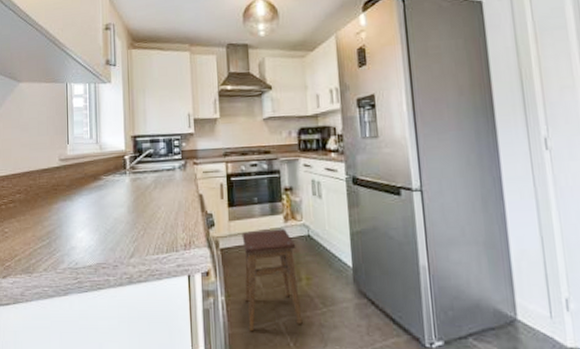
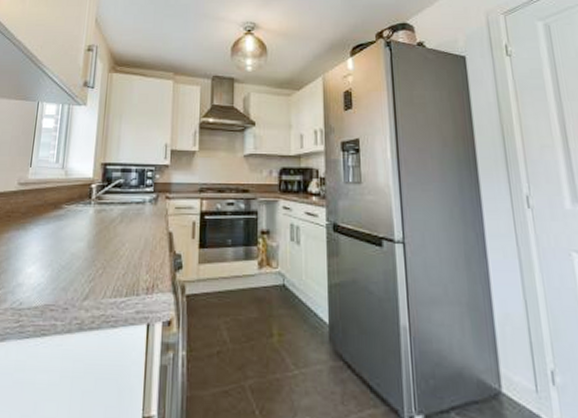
stool: present [242,229,303,331] -> none [209,276,271,394]

